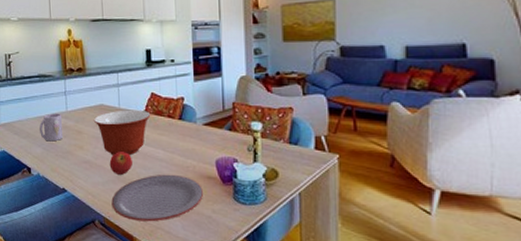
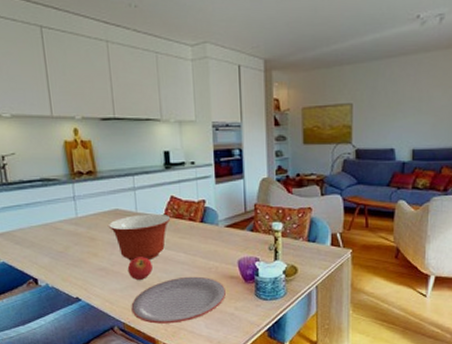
mug: present [39,113,64,142] -> none [45,219,75,250]

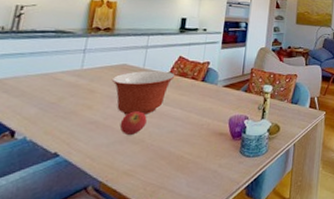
plate: present [131,276,226,324] -> none [112,132,213,182]

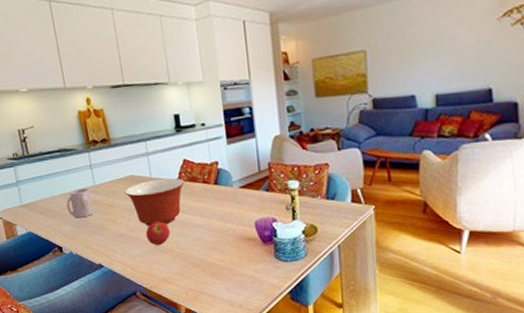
mug: none [40,70,75,101] -> present [66,188,94,218]

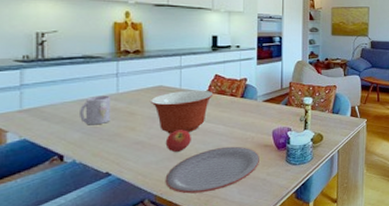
plate: none [151,239,245,288] -> present [165,146,259,194]

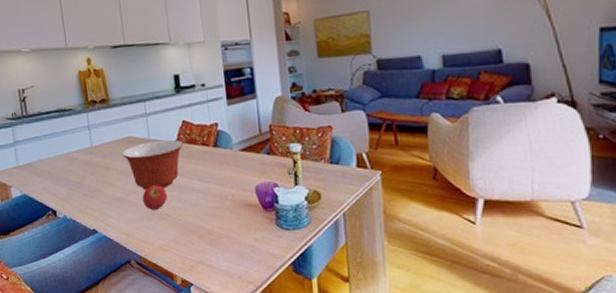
mug: present [80,95,111,125] -> none [62,149,90,181]
plate: present [165,146,259,194] -> none [147,205,244,257]

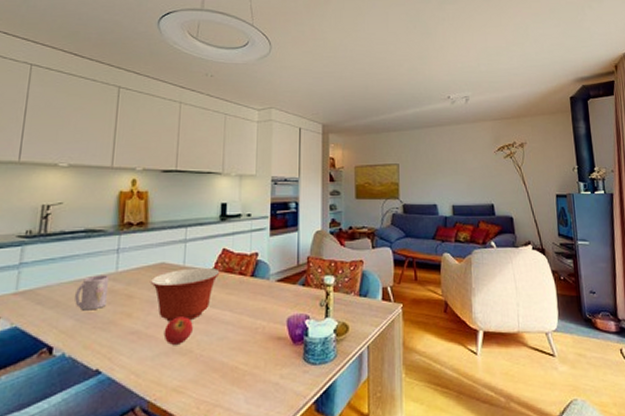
mug: none [62,149,90,181] -> present [75,275,110,311]

